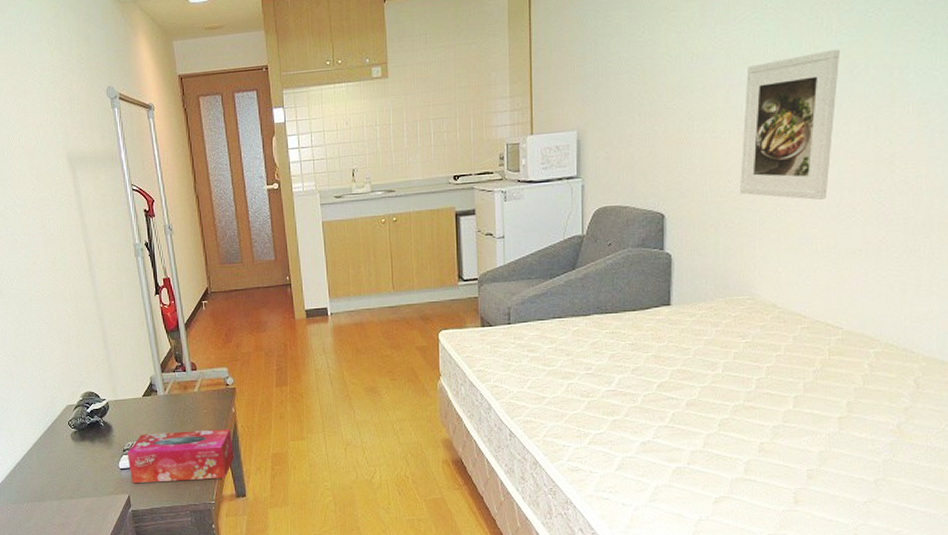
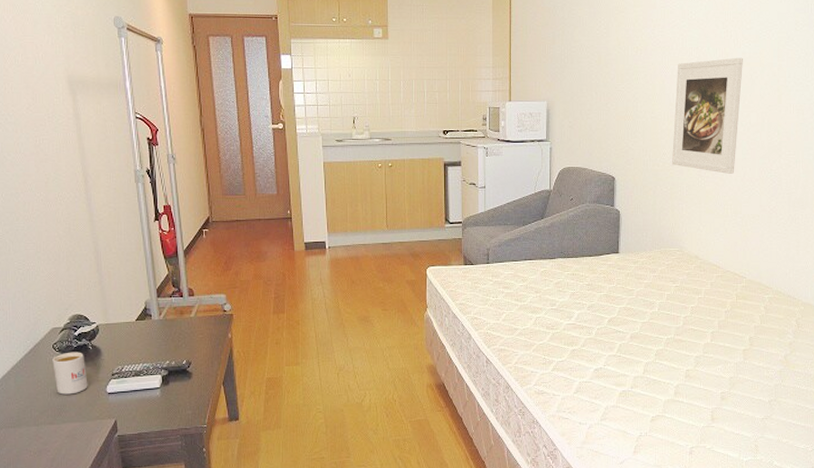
mug: none [69,428,102,470] -> present [52,352,88,395]
tissue box: present [127,429,235,484] -> none [116,354,229,408]

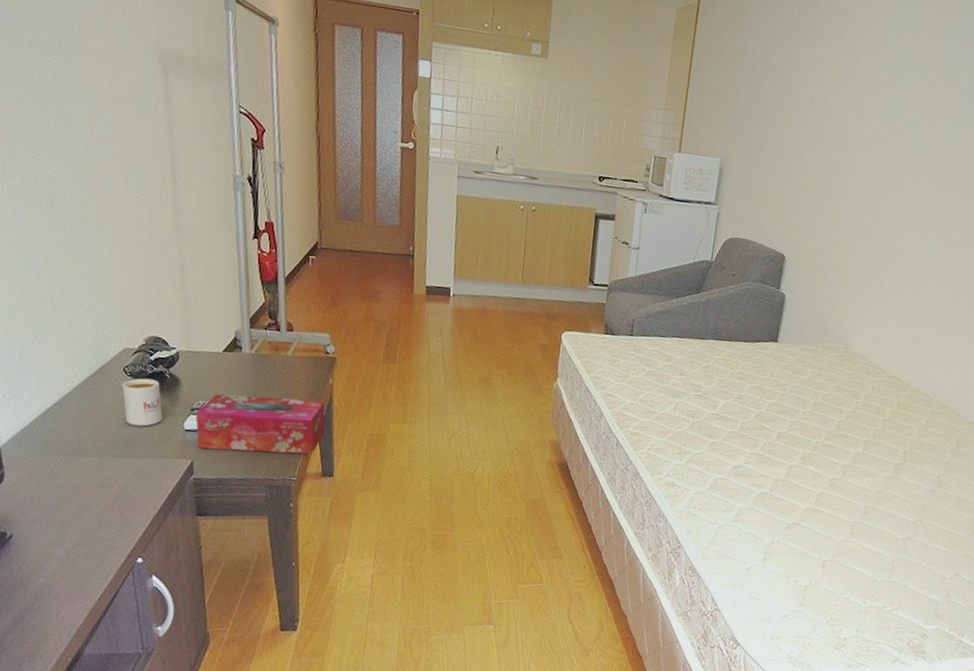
tissue box: none [116,354,229,408] -> present [195,394,326,454]
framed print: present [672,57,743,174] -> none [850,134,948,269]

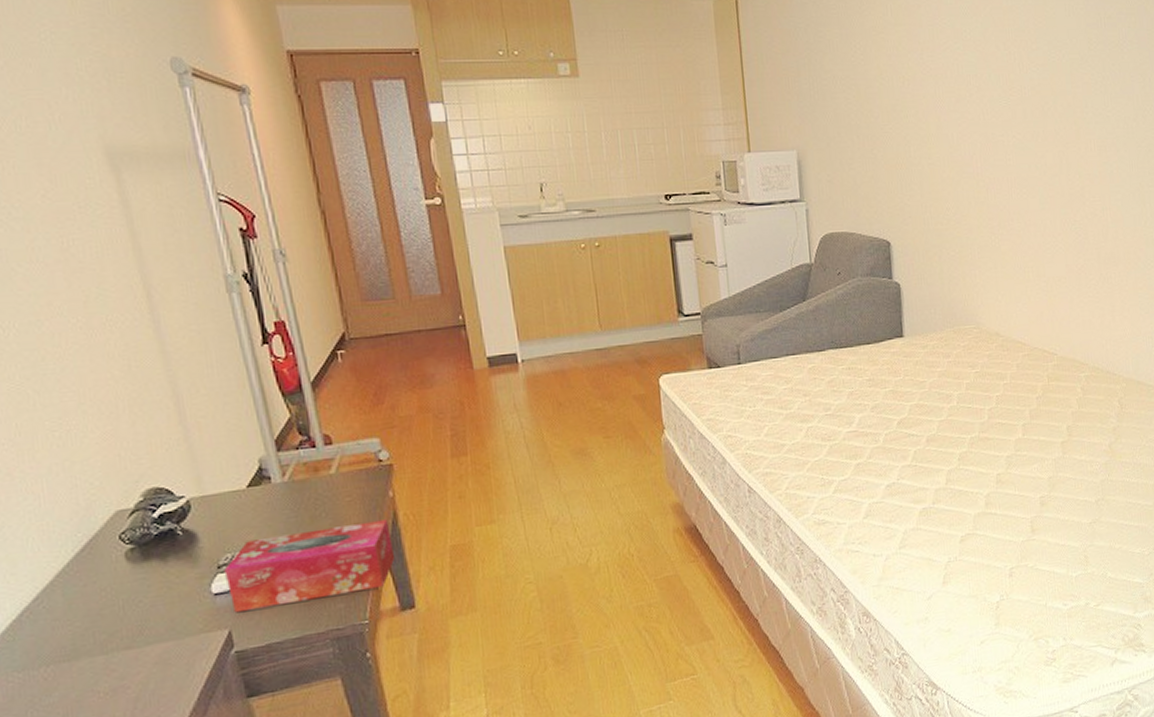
mug: present [122,378,163,427] -> none [121,540,182,605]

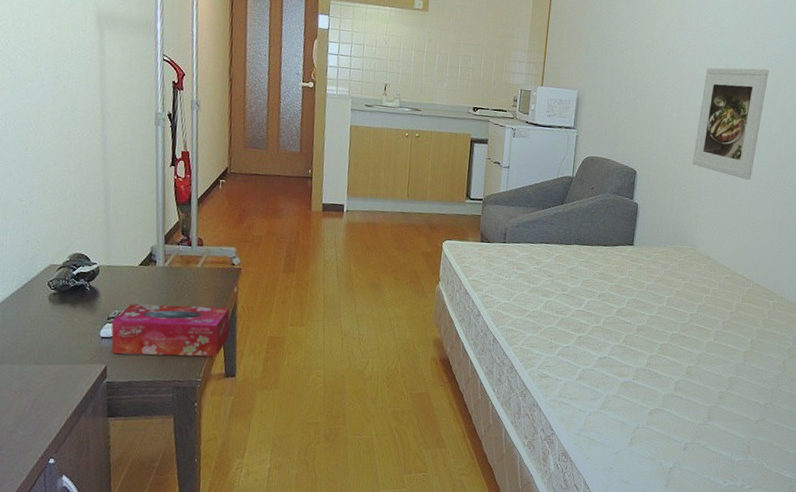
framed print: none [954,85,1033,229] -> present [693,67,769,180]

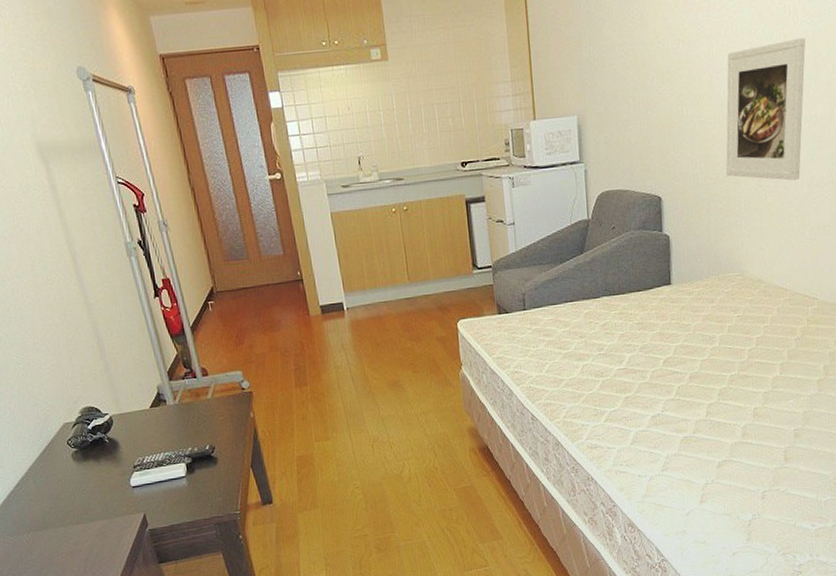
tissue box: present [111,304,230,357] -> none [138,435,257,501]

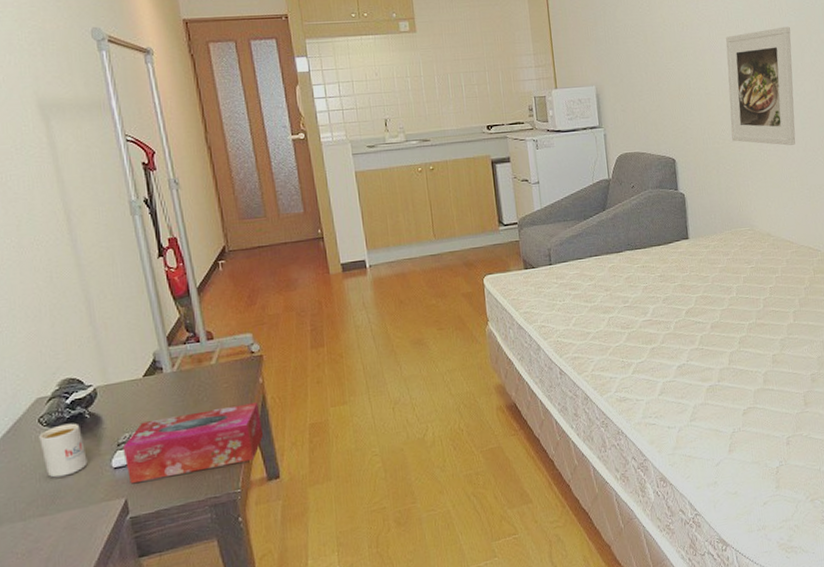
mug: none [69,446,111,493] -> present [39,423,88,478]
tissue box: none [138,435,257,501] -> present [122,402,264,484]

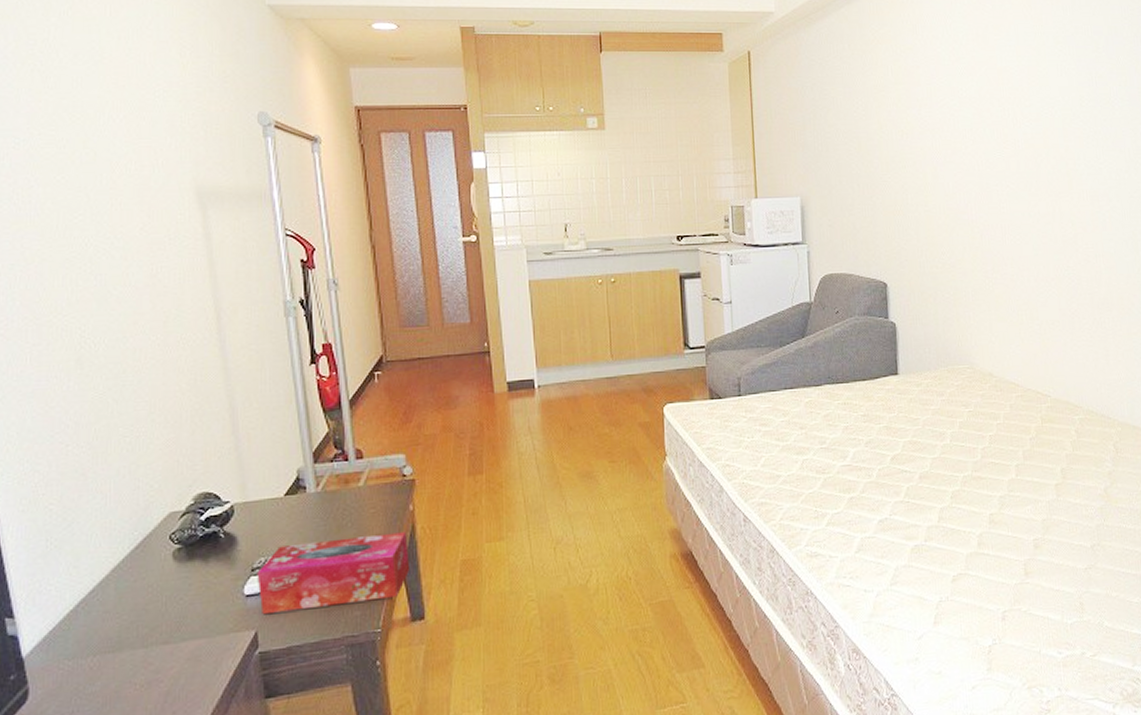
mug: present [39,423,88,478] -> none [169,542,218,602]
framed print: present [726,26,796,146] -> none [950,139,1027,274]

